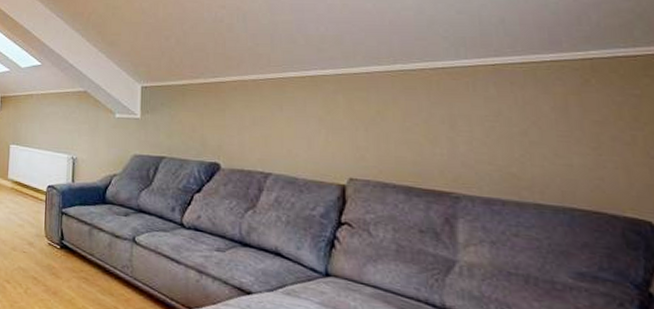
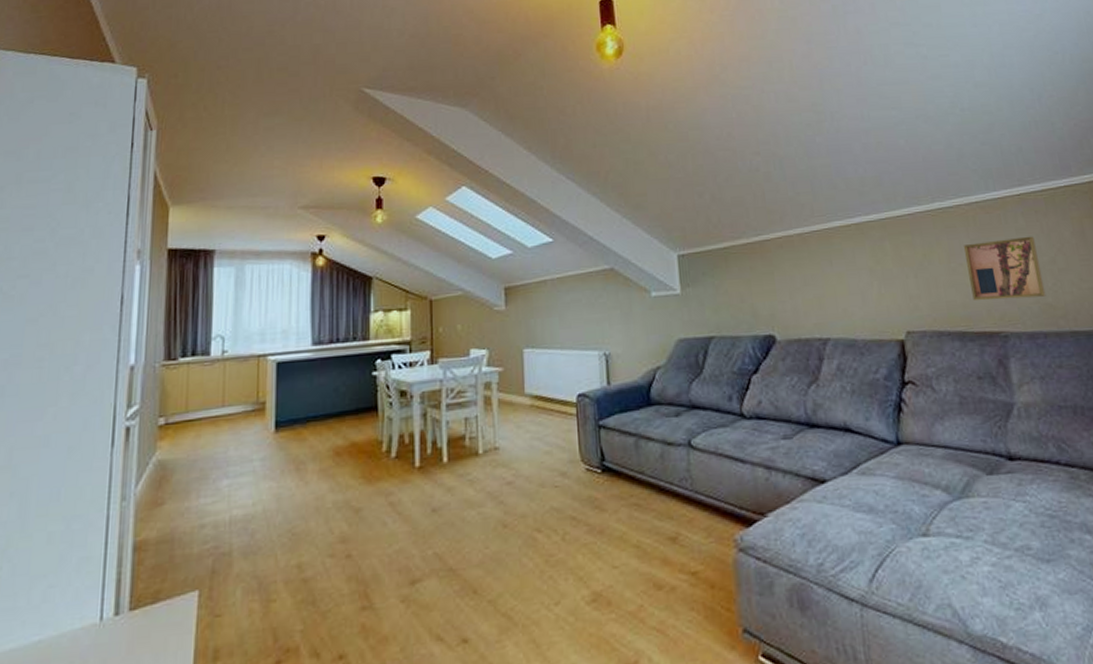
wall art: none [423,106,511,166] -> present [964,236,1046,301]

